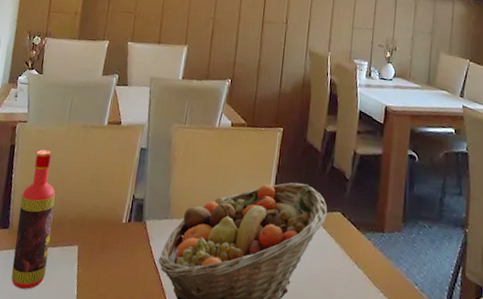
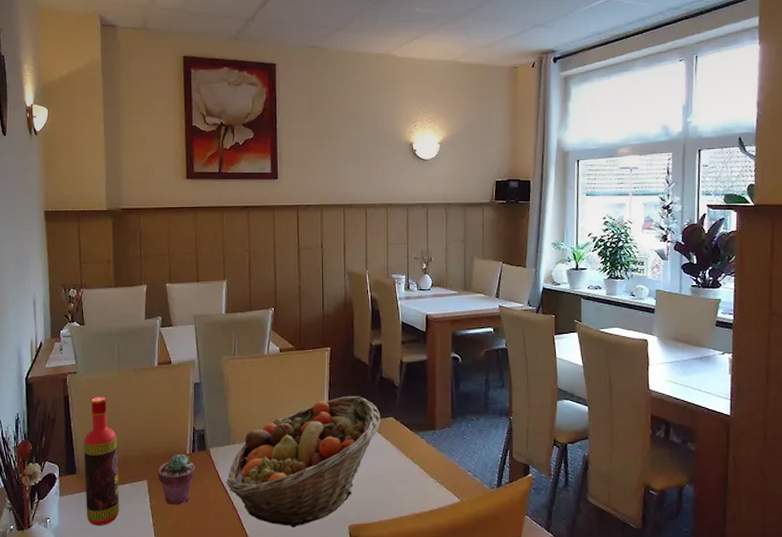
potted succulent: none [89,221,129,279] -> present [158,453,195,506]

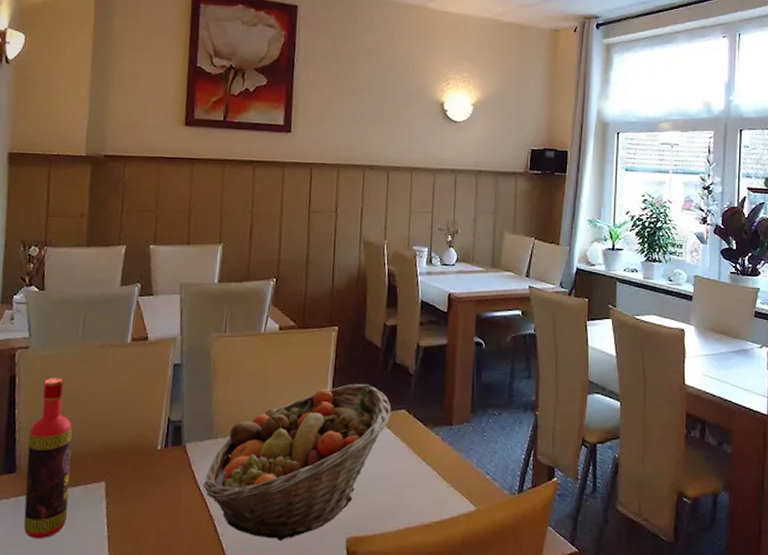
potted succulent: present [158,453,195,506] -> none [119,449,167,514]

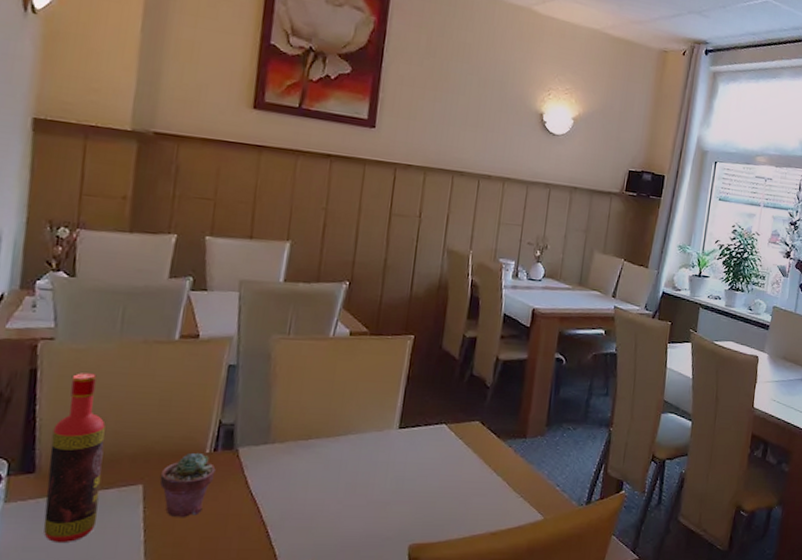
potted succulent: none [119,449,167,514] -> present [159,452,216,518]
fruit basket: present [203,383,392,541] -> none [256,393,465,547]

